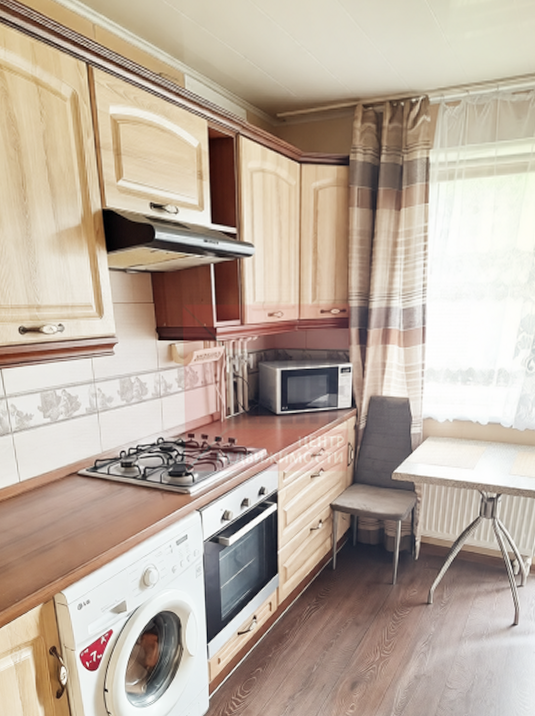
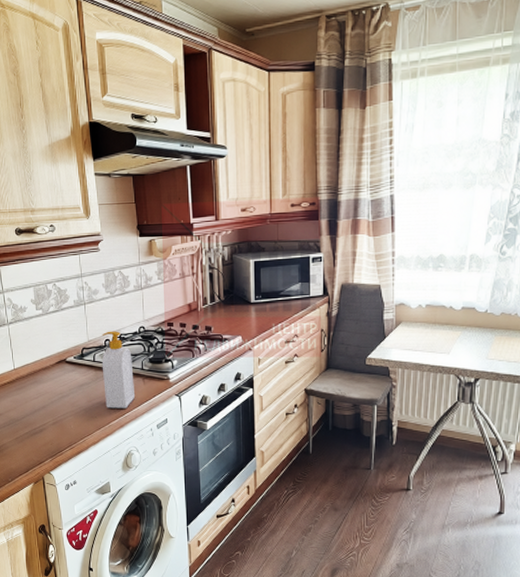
soap bottle: none [117,442,153,524] -> present [101,331,135,408]

